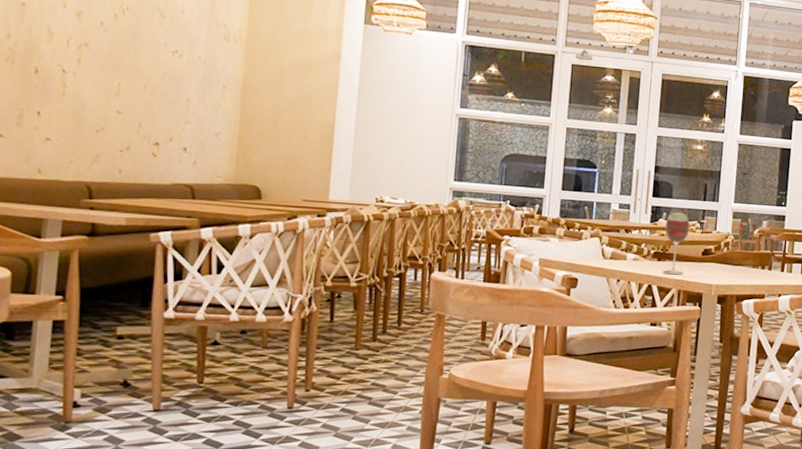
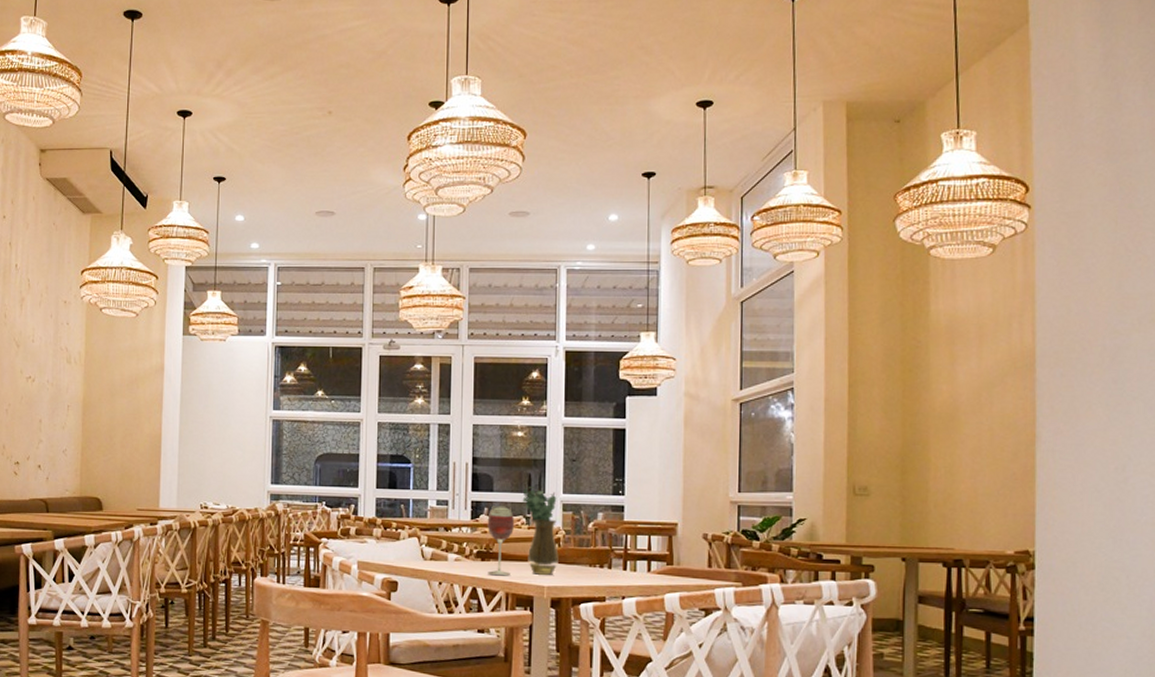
vase: none [698,193,729,275] -> present [522,484,559,575]

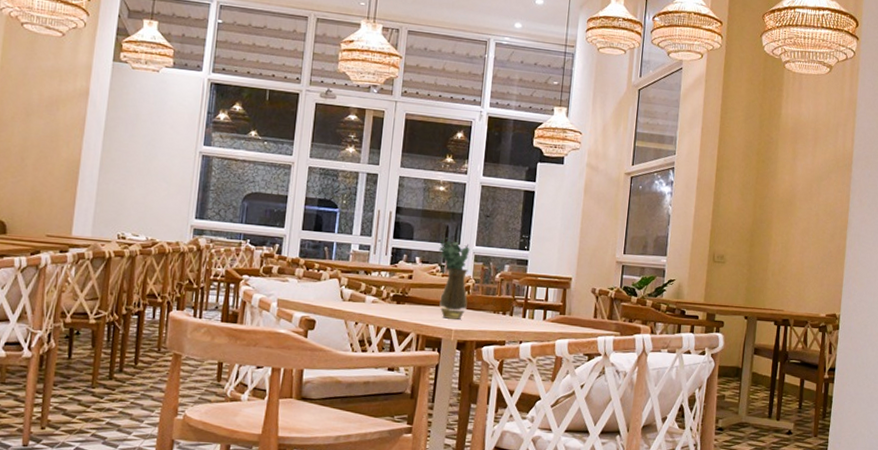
wineglass: present [487,506,515,576] -> none [402,253,431,319]

